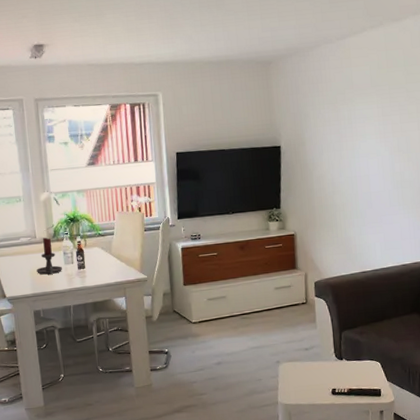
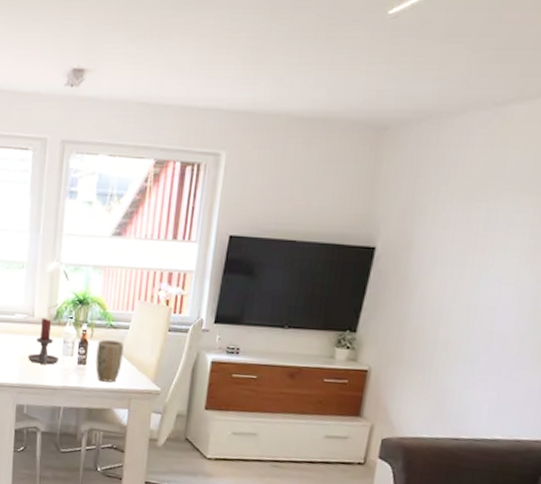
plant pot: none [91,245,114,279] -> present [95,340,124,383]

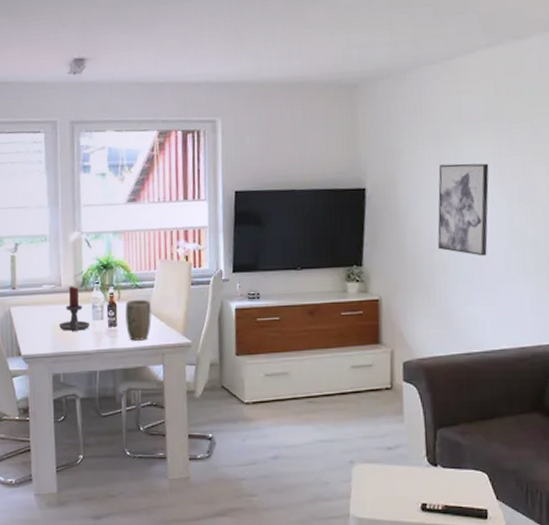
wall art: none [445,229,524,337] -> present [437,163,489,256]

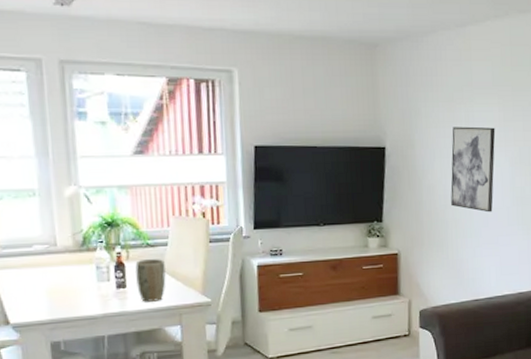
candle holder: present [59,286,91,331] -> none [56,245,95,295]

